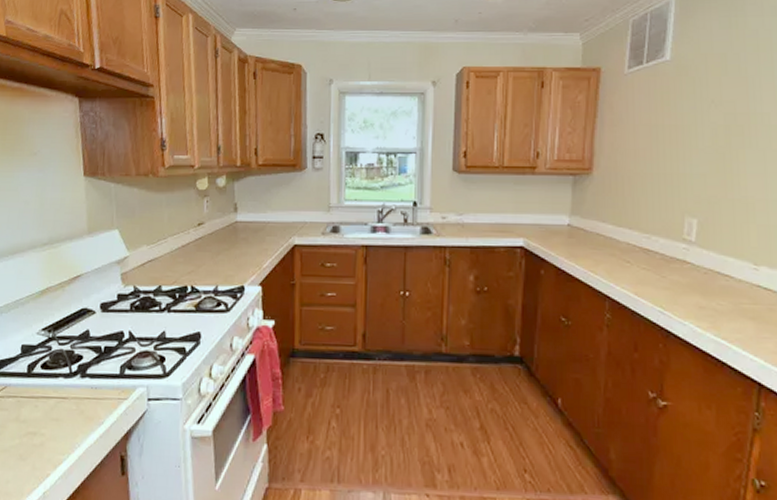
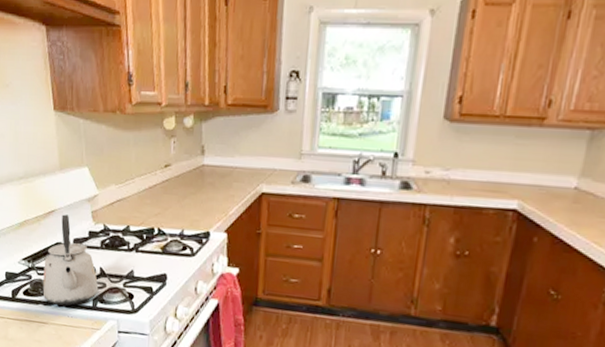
kettle: none [64,278,127,377] -> present [43,214,99,306]

